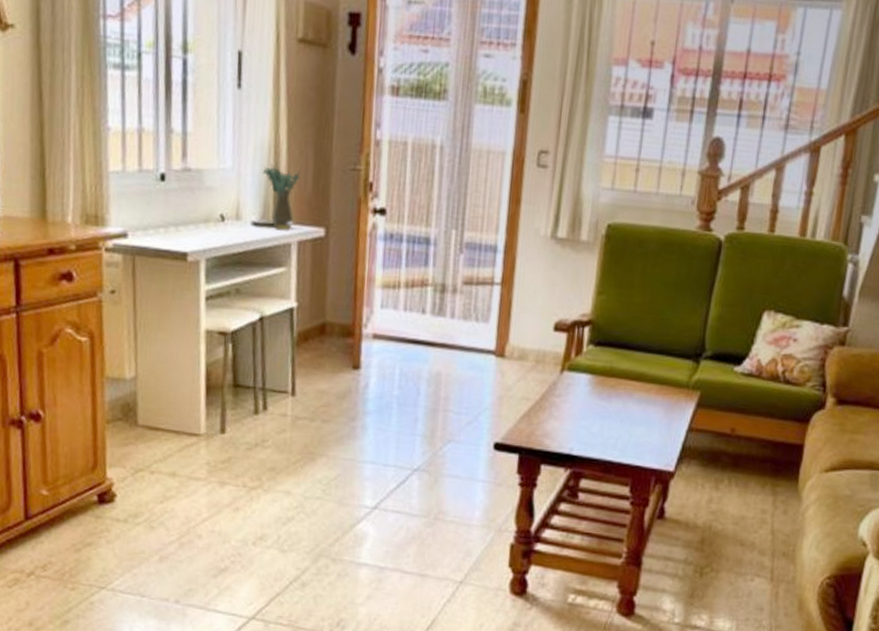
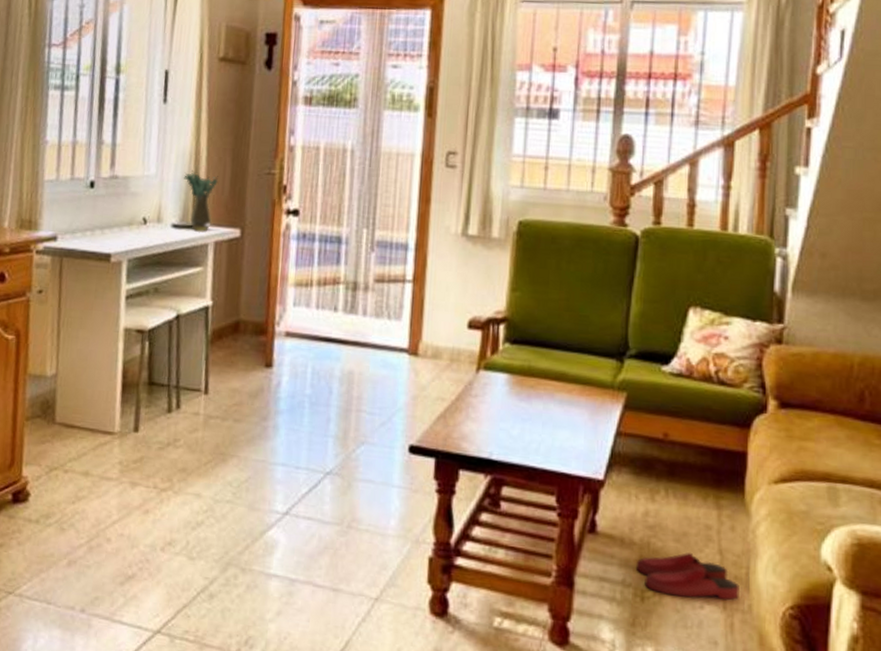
slippers: none [697,533,787,573] -> present [635,552,741,600]

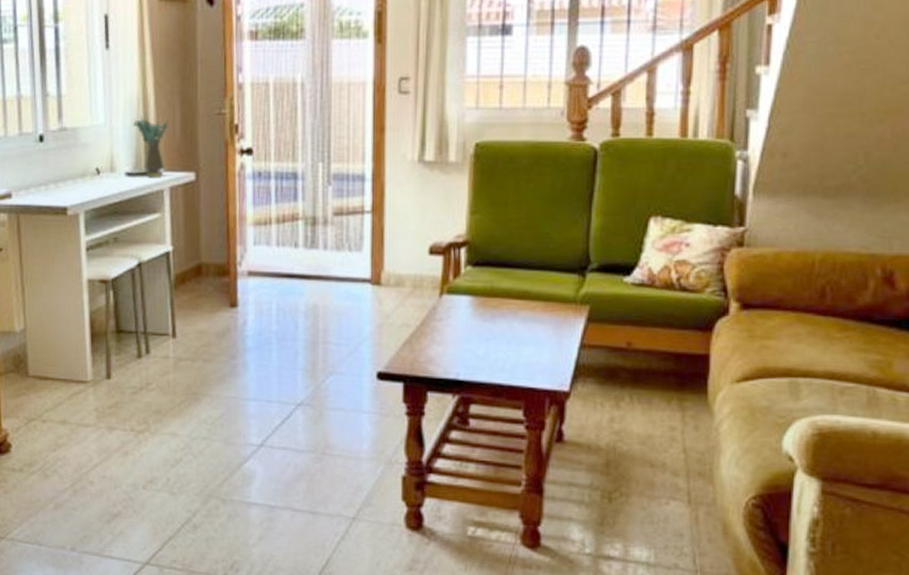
slippers: present [635,552,741,600] -> none [602,453,705,496]

